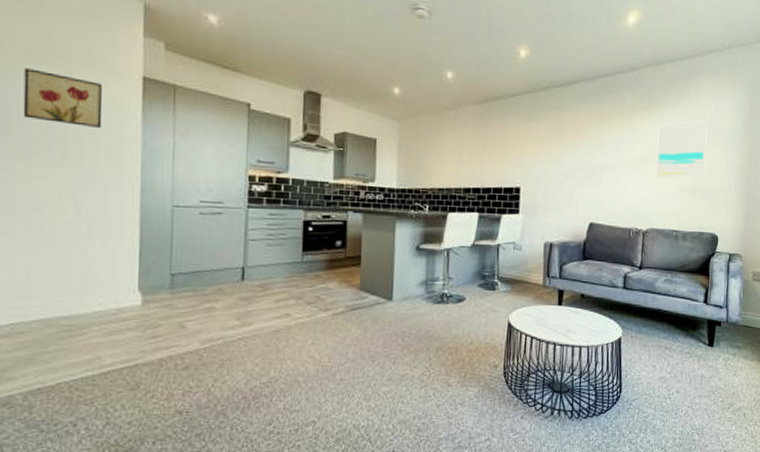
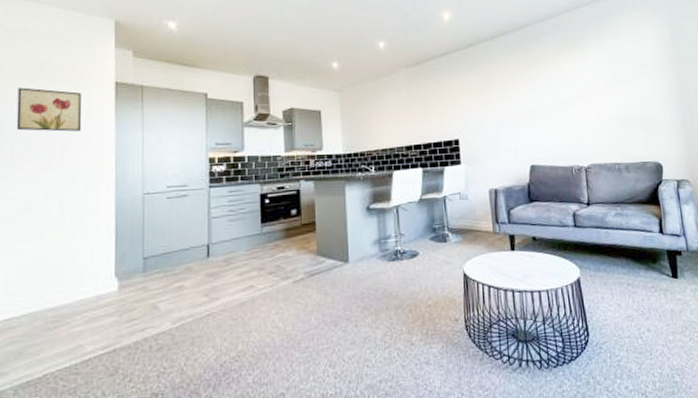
wall art: present [656,120,708,178] -> none [584,54,638,114]

